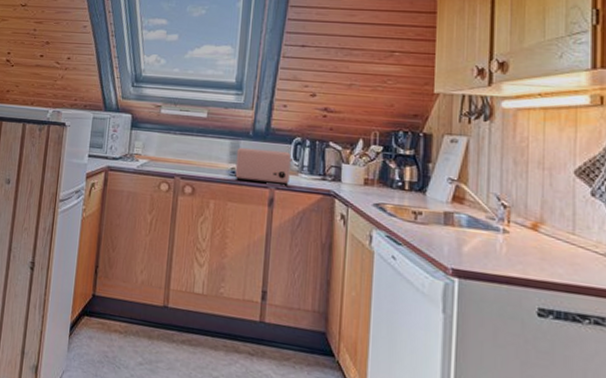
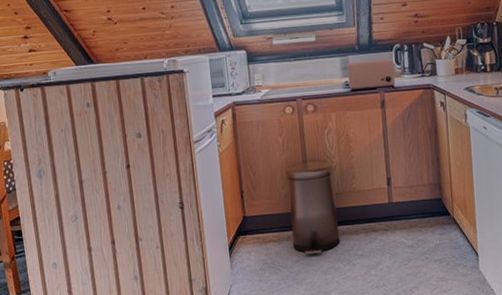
pedal bin: none [140,248,202,362] -> present [285,160,340,255]

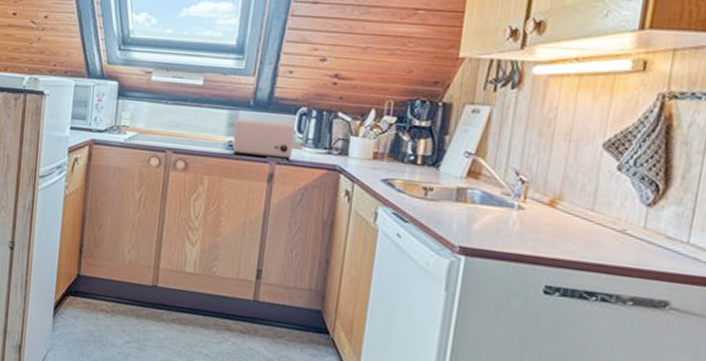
pedal bin: present [285,160,340,255] -> none [127,226,194,341]

